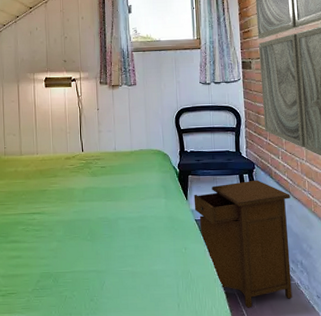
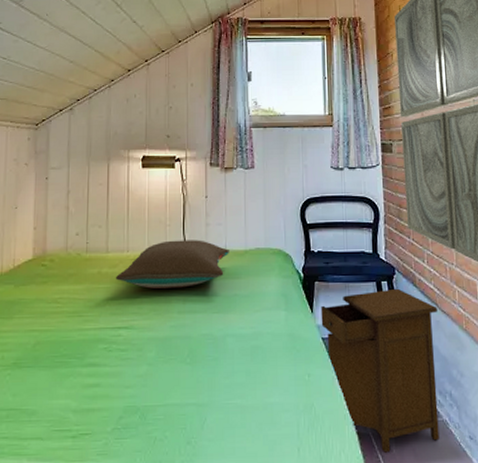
pillow: none [28,144,118,183] -> present [115,240,229,289]

